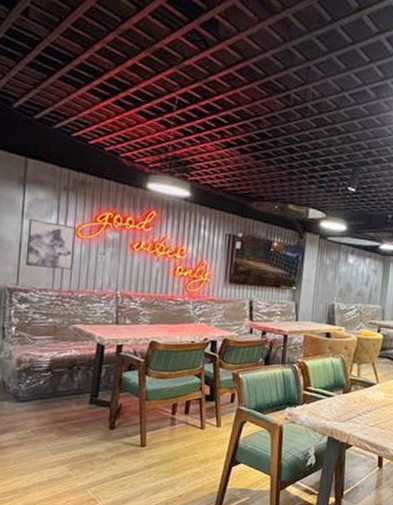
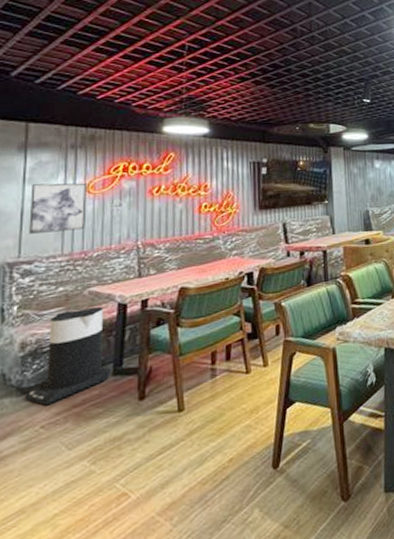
trash can: none [19,340,89,415] -> present [24,307,112,406]

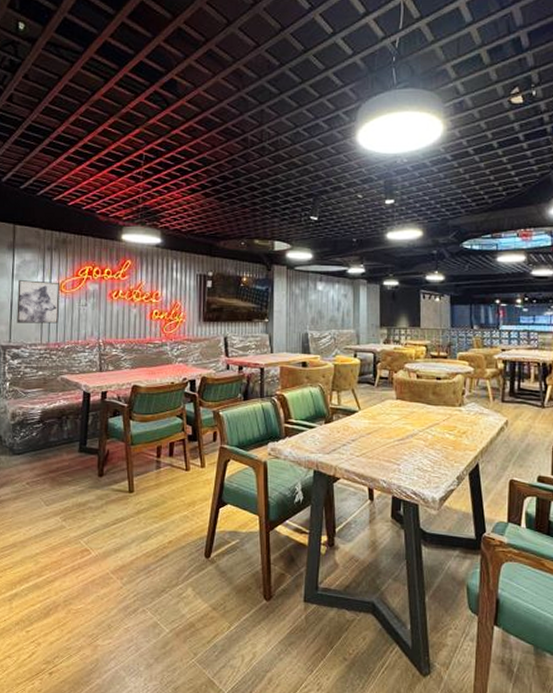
trash can: present [24,307,112,406] -> none [15,392,78,467]

